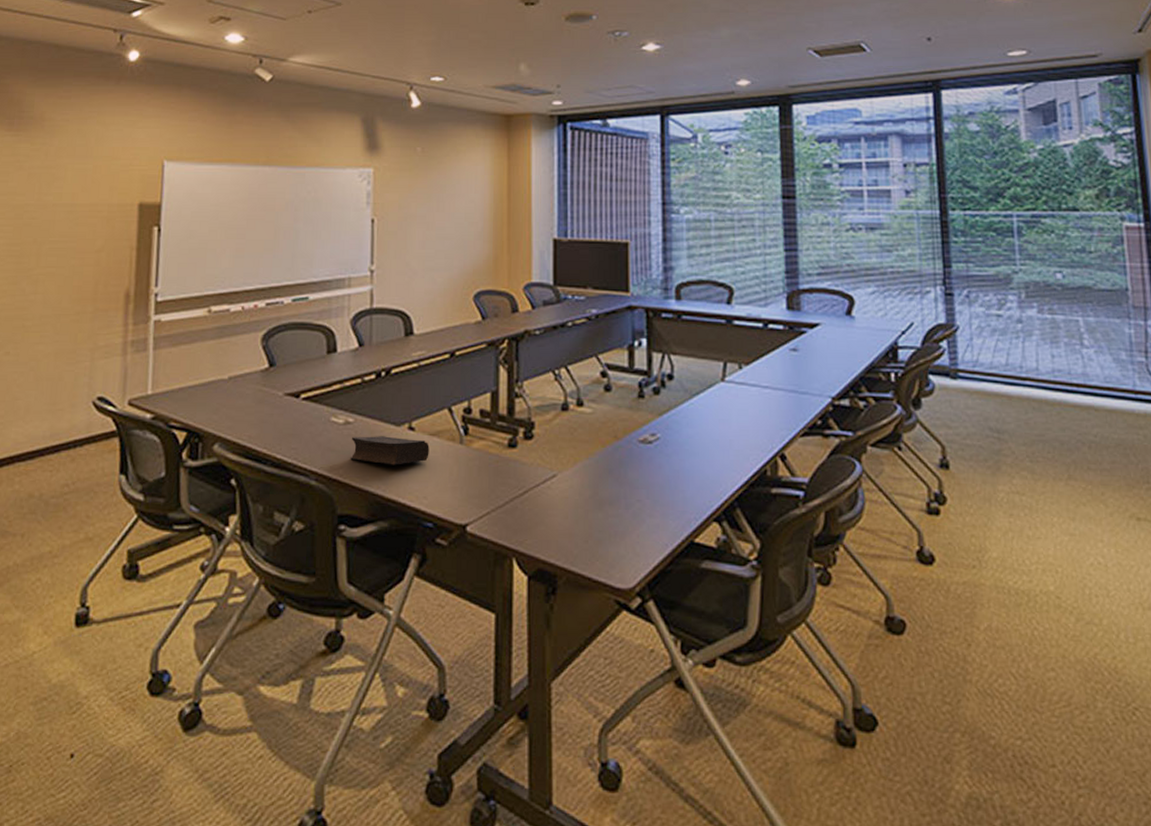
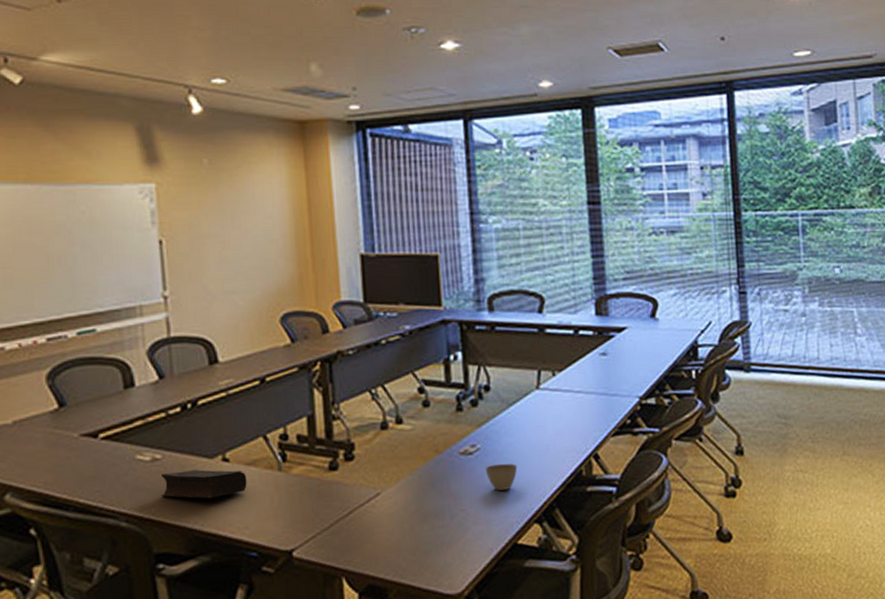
cup: none [664,455,698,484] -> present [485,463,518,491]

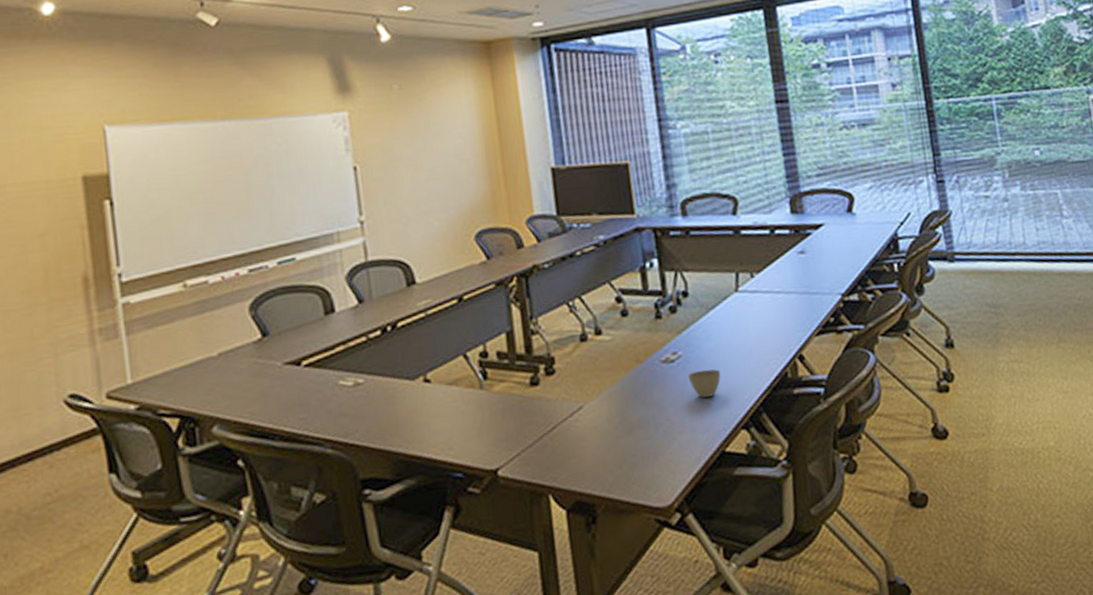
book: present [162,470,247,499] -> none [365,391,450,422]

